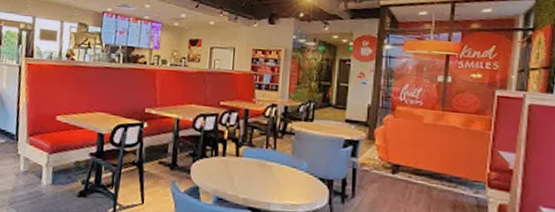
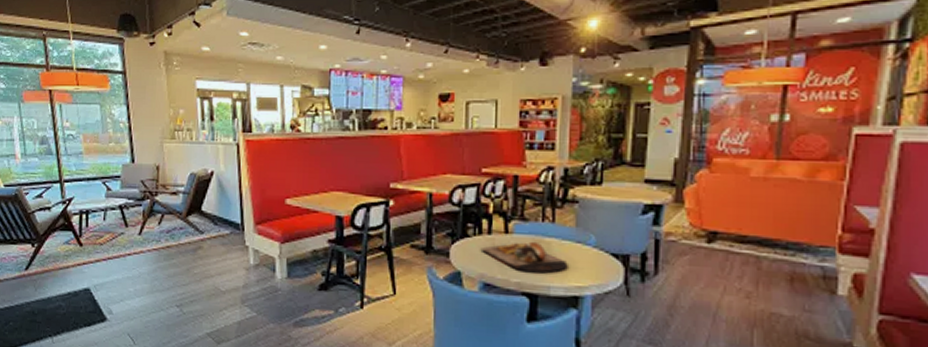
food tray: none [216,164,285,192] -> present [480,241,568,273]

